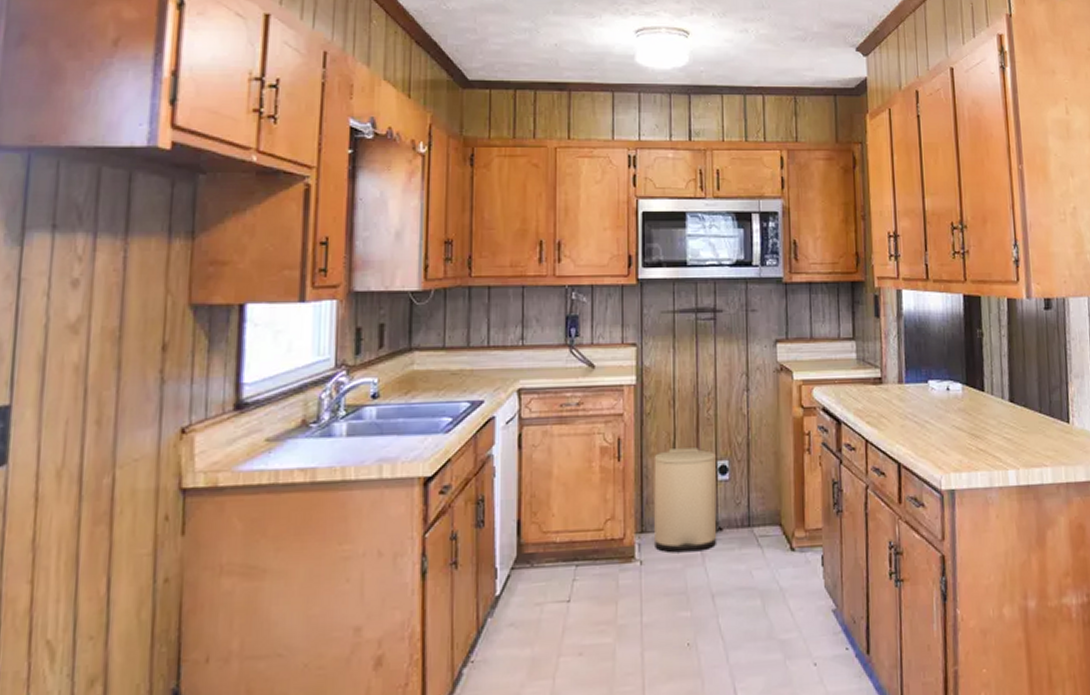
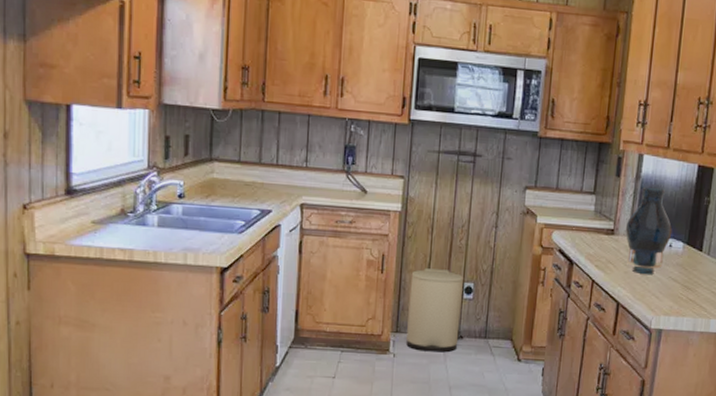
vase: none [894,326,948,426] -> present [625,188,673,274]

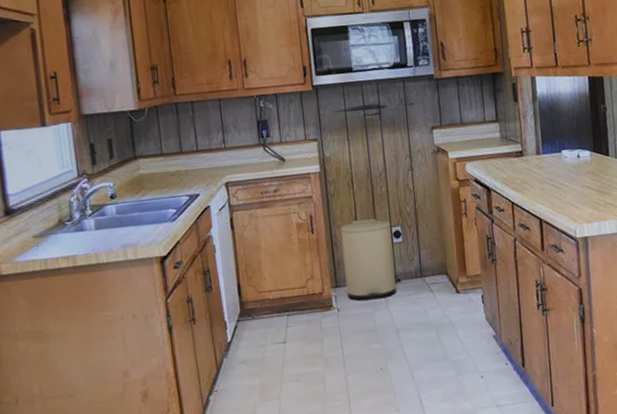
vase: present [625,188,673,274] -> none [532,105,578,188]

